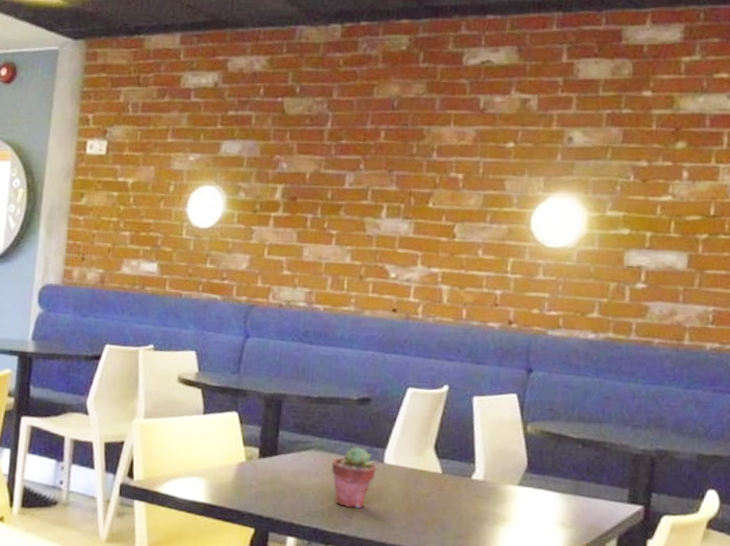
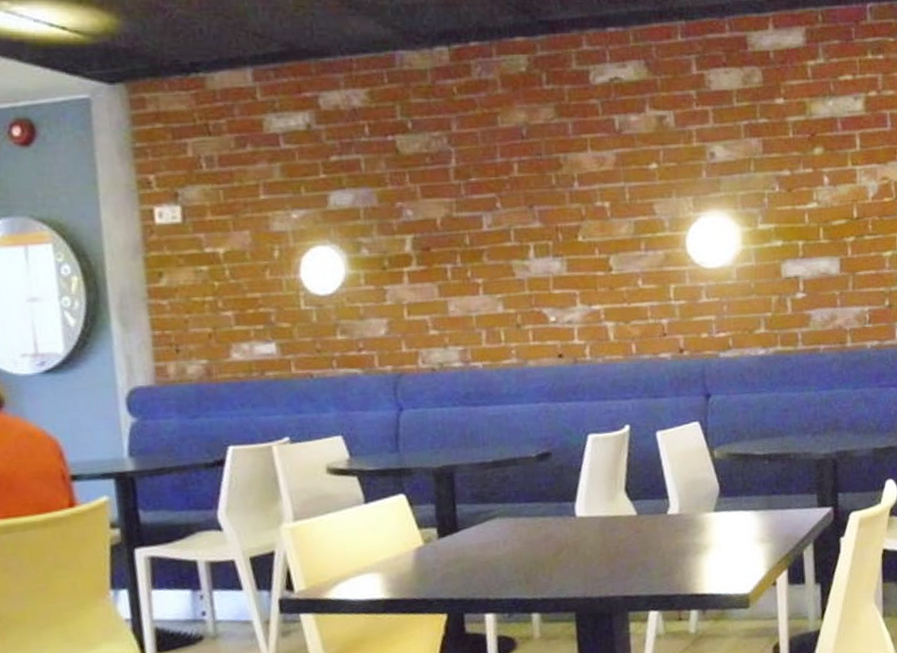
potted succulent: present [331,447,377,509] -> none [520,505,570,570]

